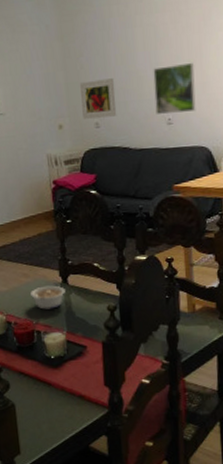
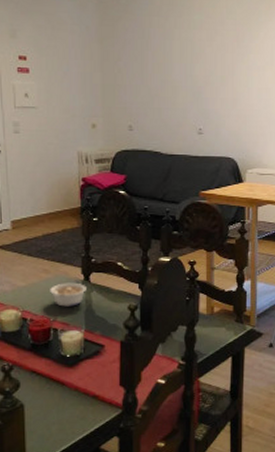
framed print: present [79,78,117,119] -> none [115,84,151,121]
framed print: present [153,62,196,114] -> none [188,78,226,124]

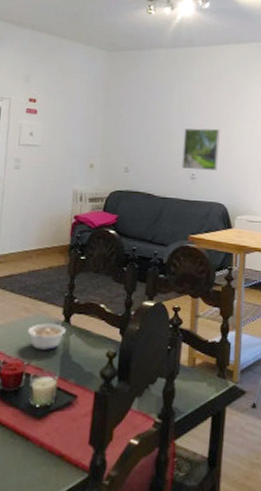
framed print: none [188,78,226,124] -> present [182,128,220,171]

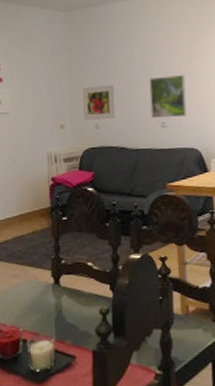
legume: present [28,323,66,350] -> none [19,287,57,315]
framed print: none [114,129,149,164] -> present [82,85,116,120]

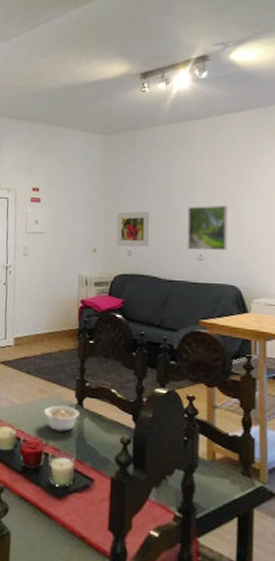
legume: none [19,287,57,315] -> present [44,405,79,432]

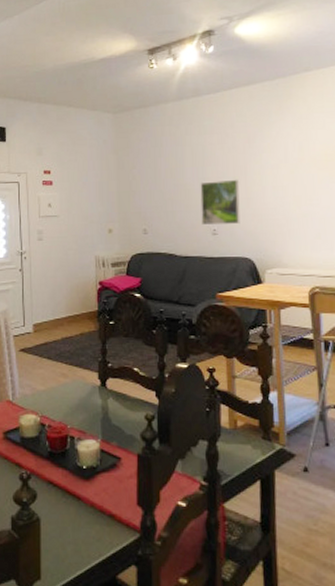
legume: present [44,405,79,432] -> none [68,388,103,414]
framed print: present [116,212,150,247] -> none [130,189,165,225]

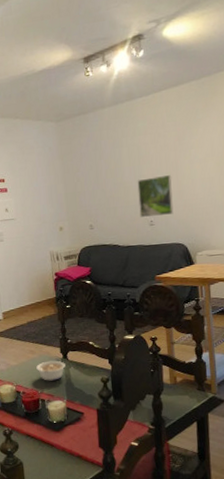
legume: none [68,388,103,414] -> present [36,360,66,381]

